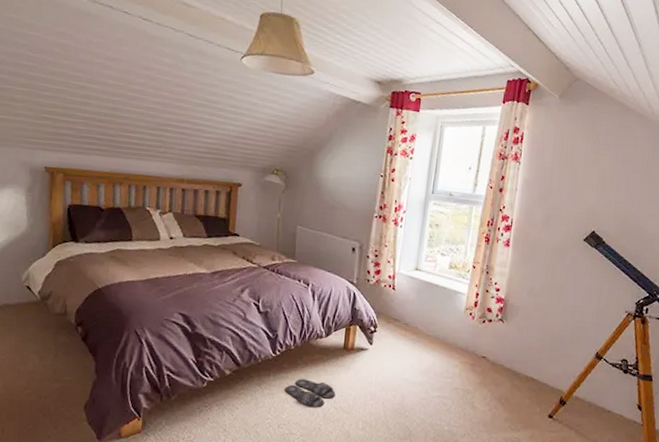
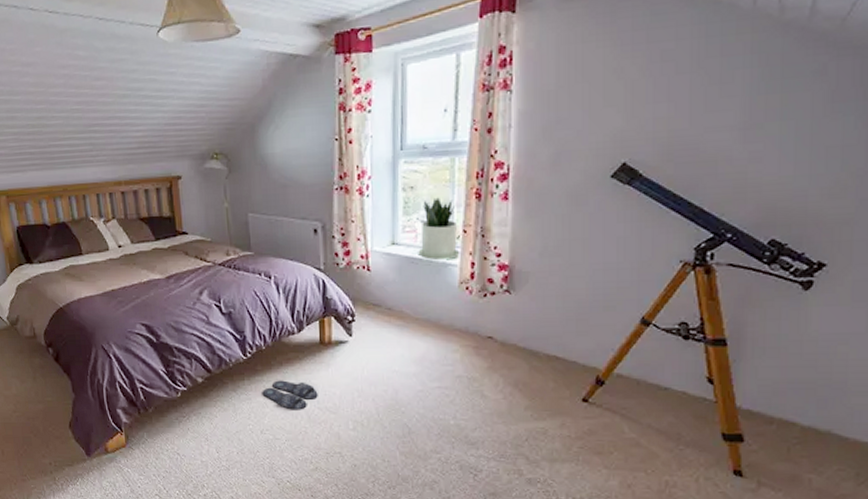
planter: none [435,236,470,289] -> present [418,197,460,261]

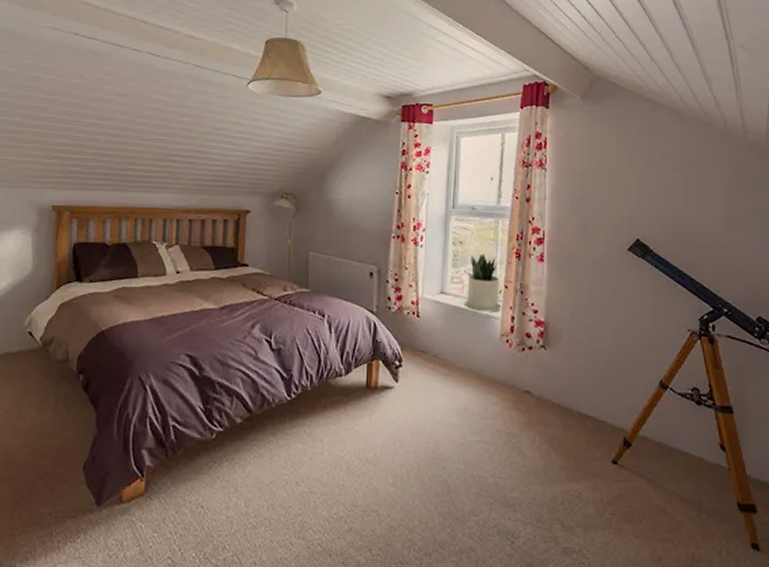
slippers: present [262,380,318,410] -> none [302,425,360,460]

